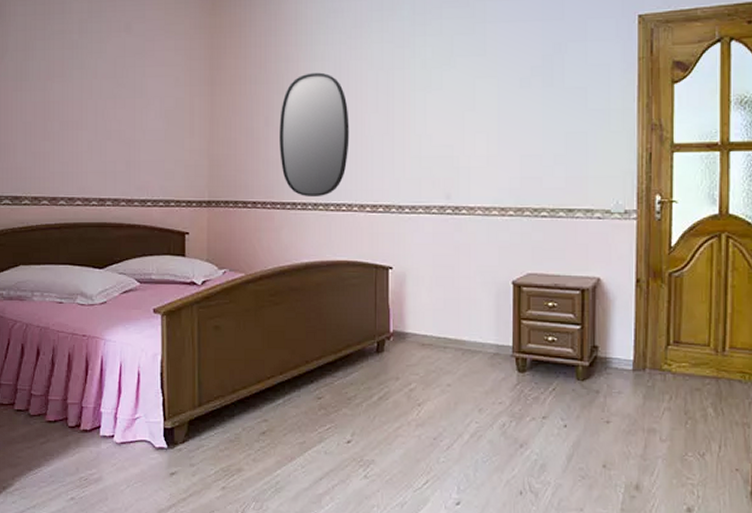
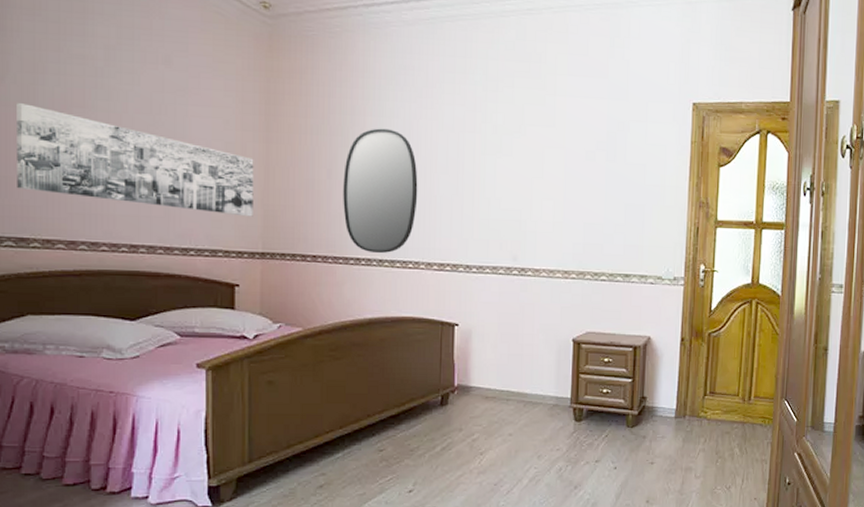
wall art: none [12,78,200,167] -> present [15,103,254,217]

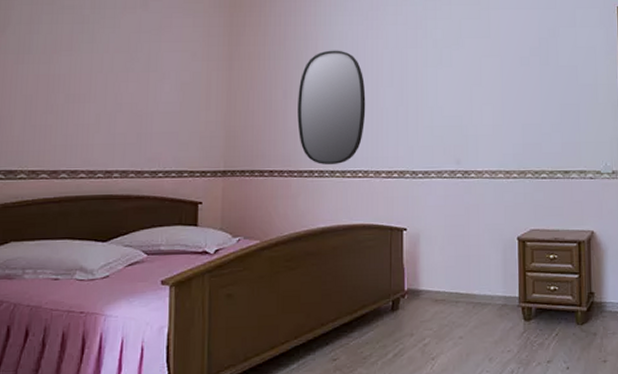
wall art: present [15,103,254,217] -> none [9,51,218,138]

